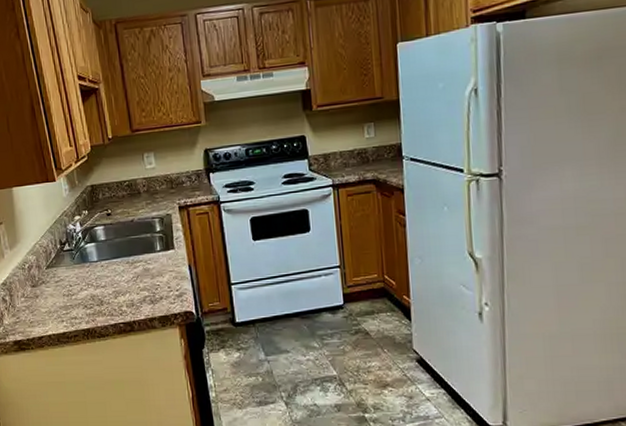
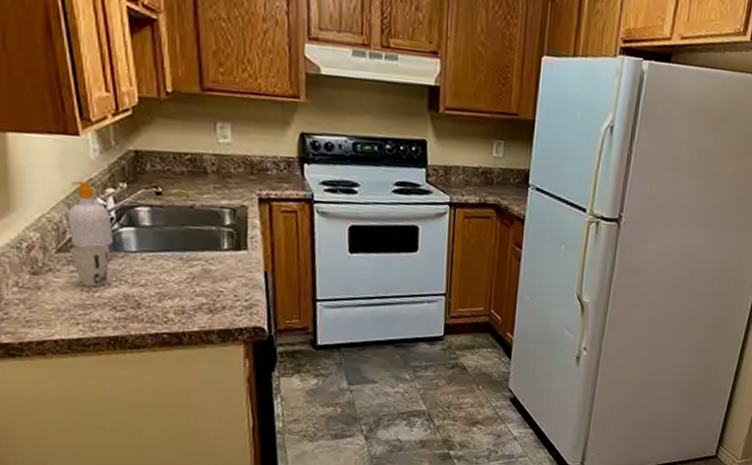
soap bottle: none [51,213,81,271] -> present [67,180,113,261]
cup: none [54,260,81,292] -> present [70,244,110,287]

